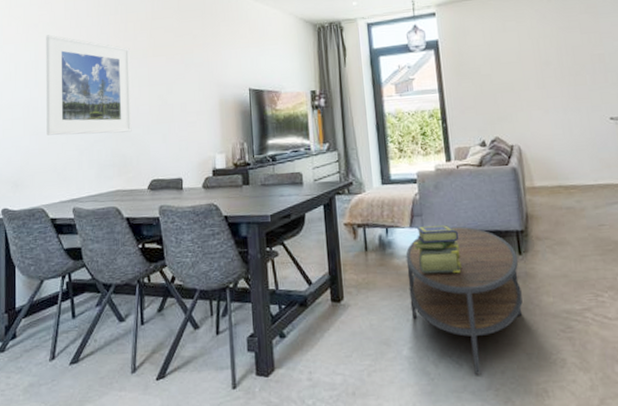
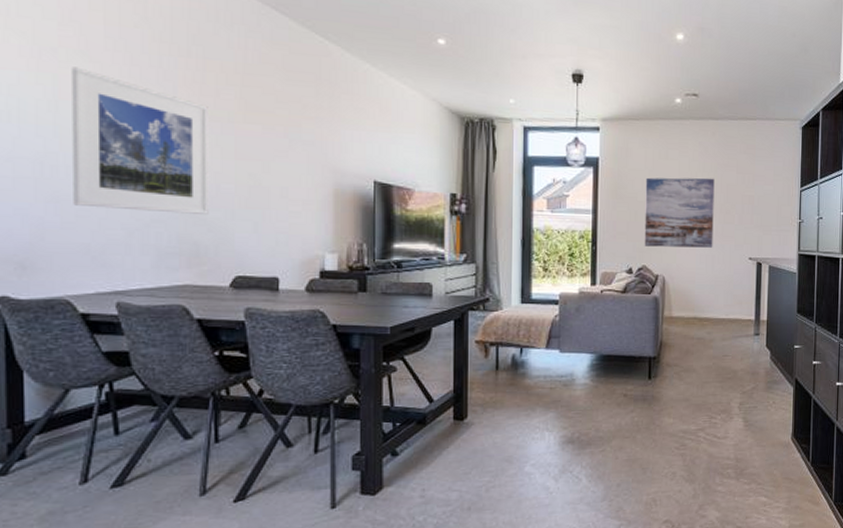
coffee table: present [405,226,523,375] -> none [537,350,646,488]
stack of books: present [414,225,461,274] -> none [548,348,594,395]
wall art: none [486,42,568,118] -> present [644,177,715,248]

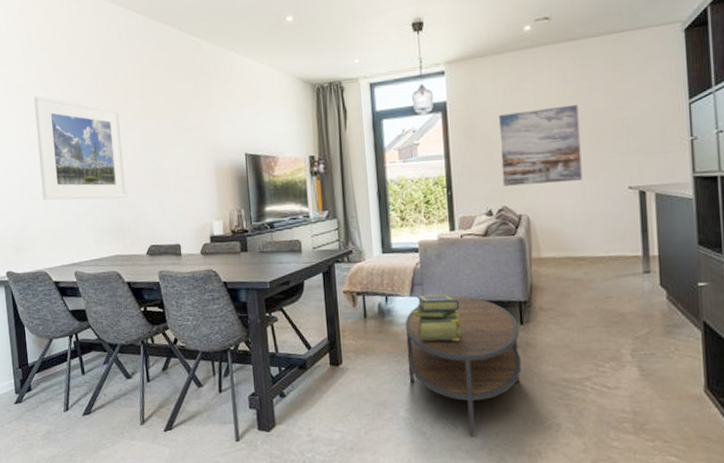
coffee table: none [537,350,646,488] -> present [405,296,521,436]
stack of books: none [548,348,594,395] -> present [413,294,461,342]

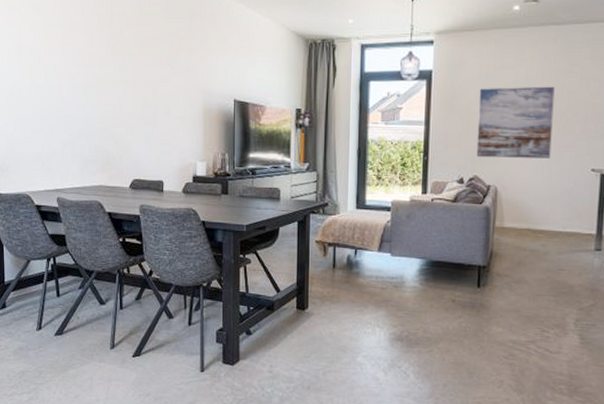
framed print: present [34,95,128,200] -> none [28,20,115,131]
coffee table: present [405,296,521,436] -> none [369,256,475,385]
stack of books: present [413,294,461,342] -> none [379,252,424,298]

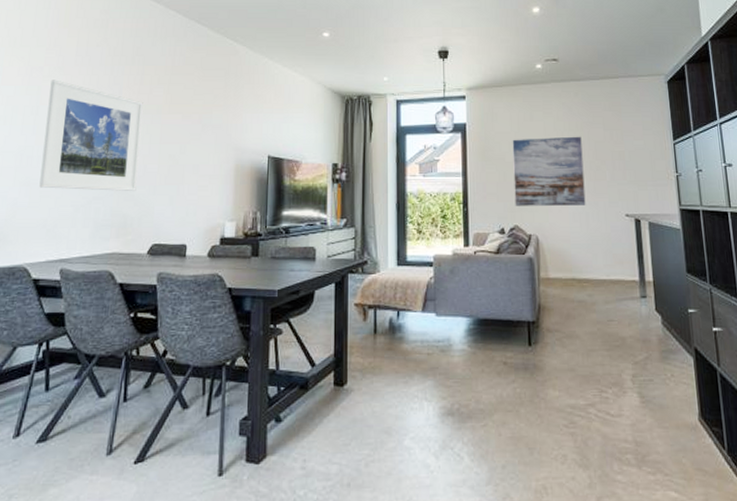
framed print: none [28,20,115,131] -> present [39,80,143,192]

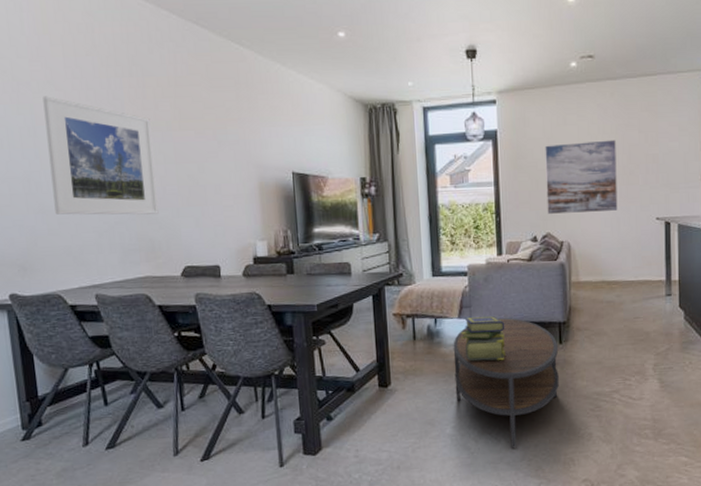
coffee table: none [415,314,529,469] -> present [453,318,559,448]
stack of books: none [424,312,471,362] -> present [461,316,505,361]

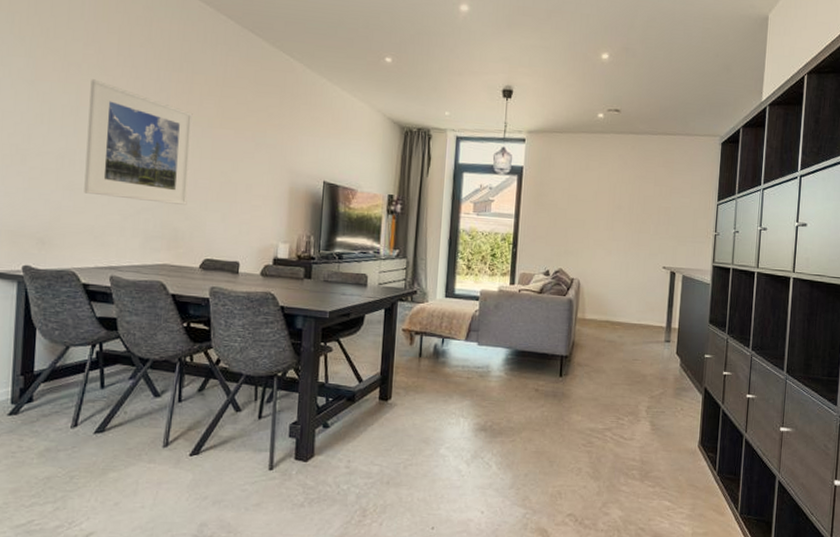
coffee table: present [453,318,559,448] -> none [453,345,558,475]
stack of books: present [461,316,505,361] -> none [466,341,510,387]
wall art: present [545,139,618,214] -> none [562,186,633,255]

